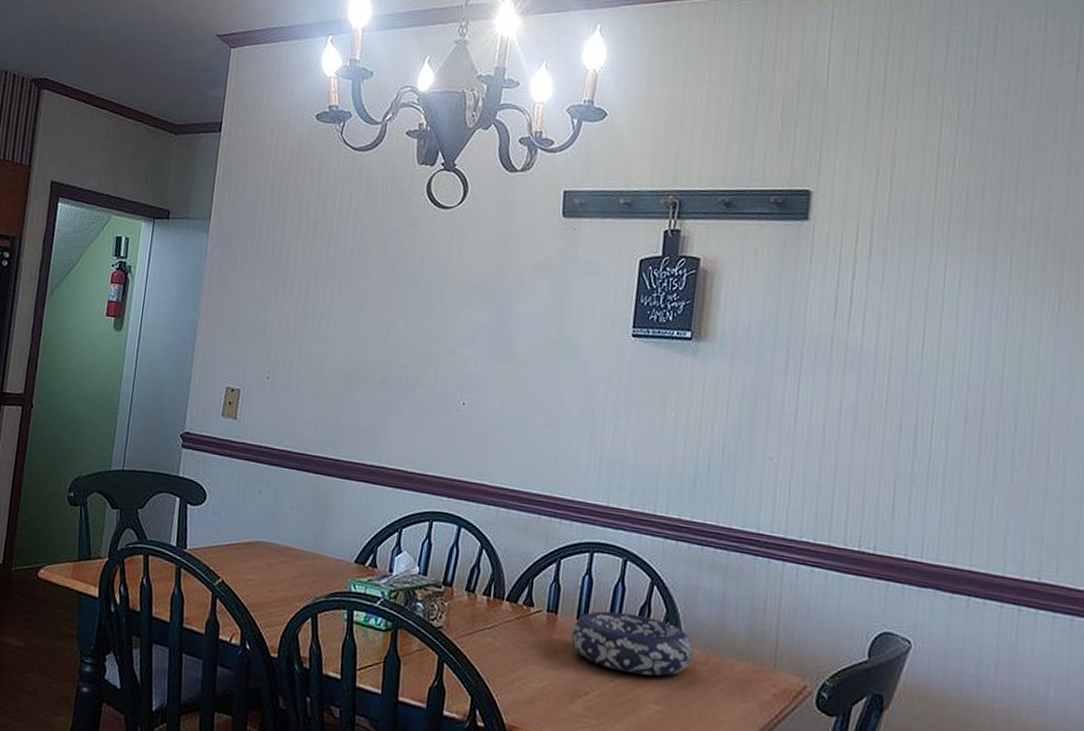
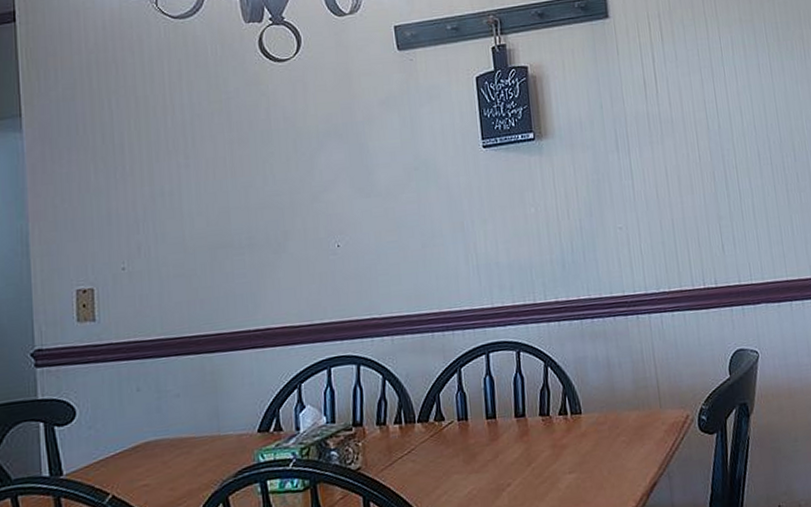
decorative bowl: present [571,611,694,676] -> none [483,396,594,455]

